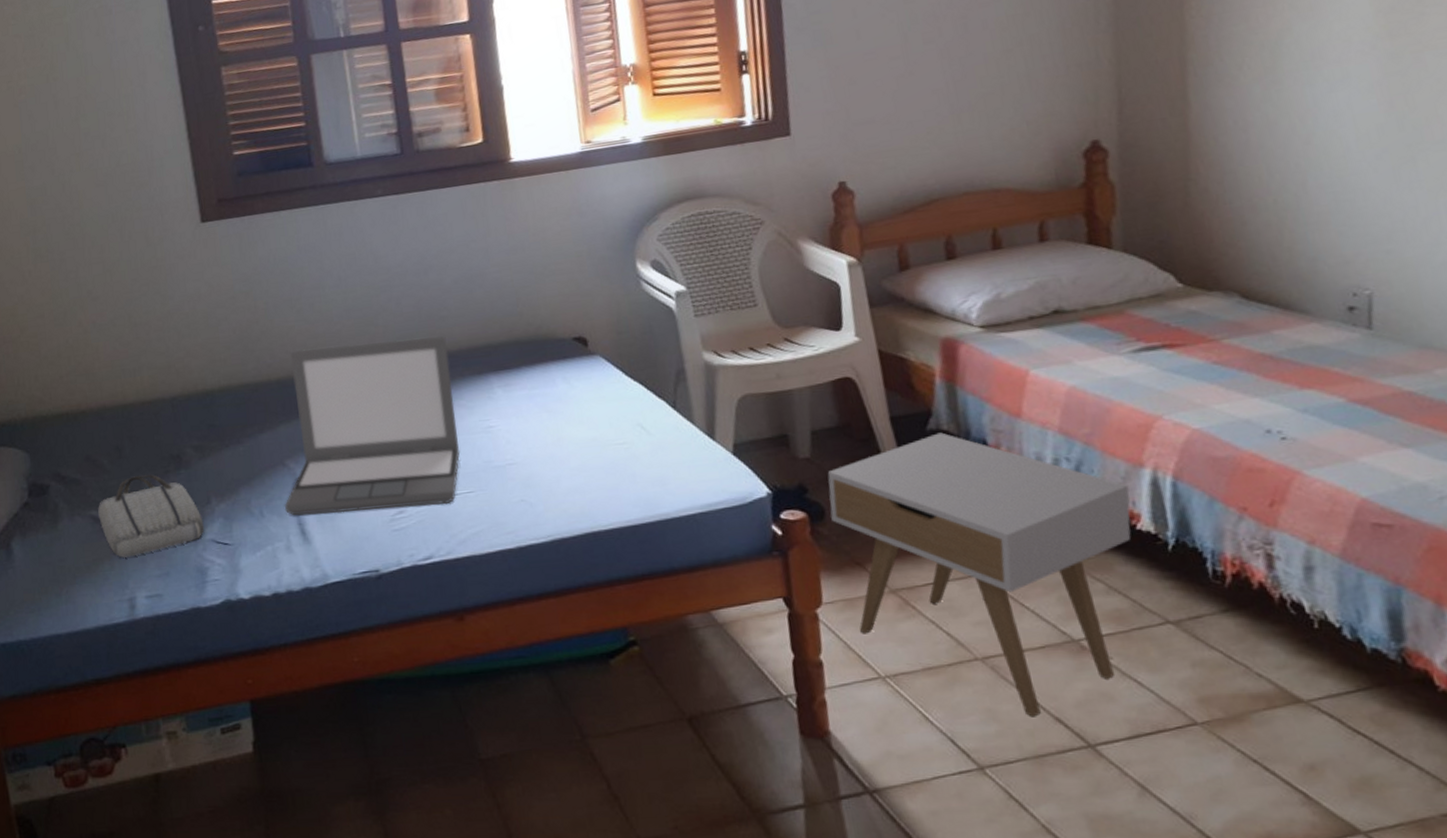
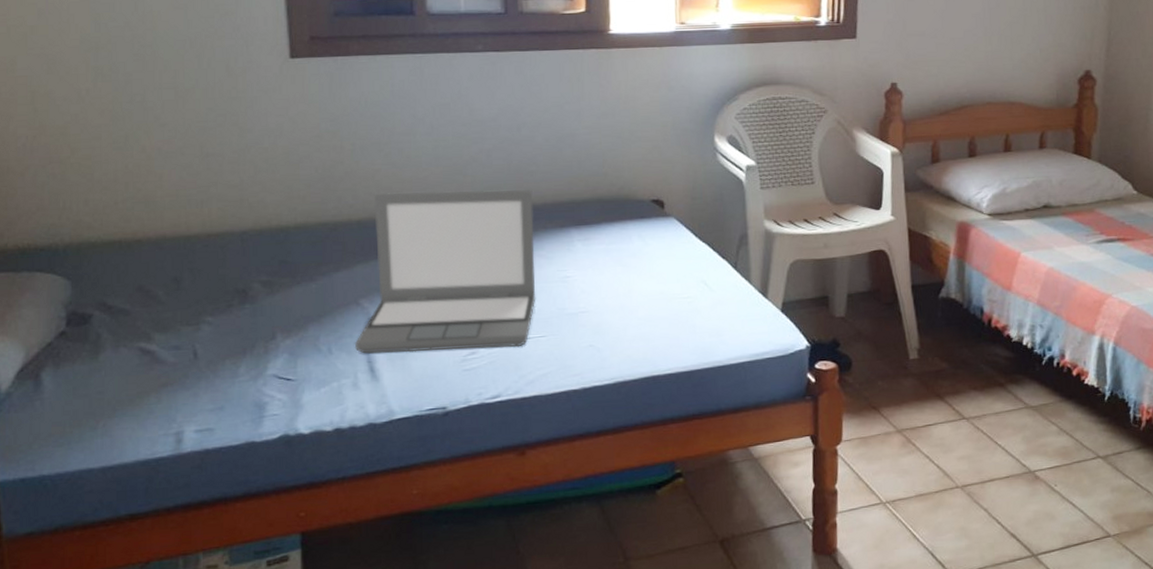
tote bag: present [98,474,204,558] -> none [148,307,266,391]
nightstand: present [827,432,1131,717] -> none [856,300,1083,534]

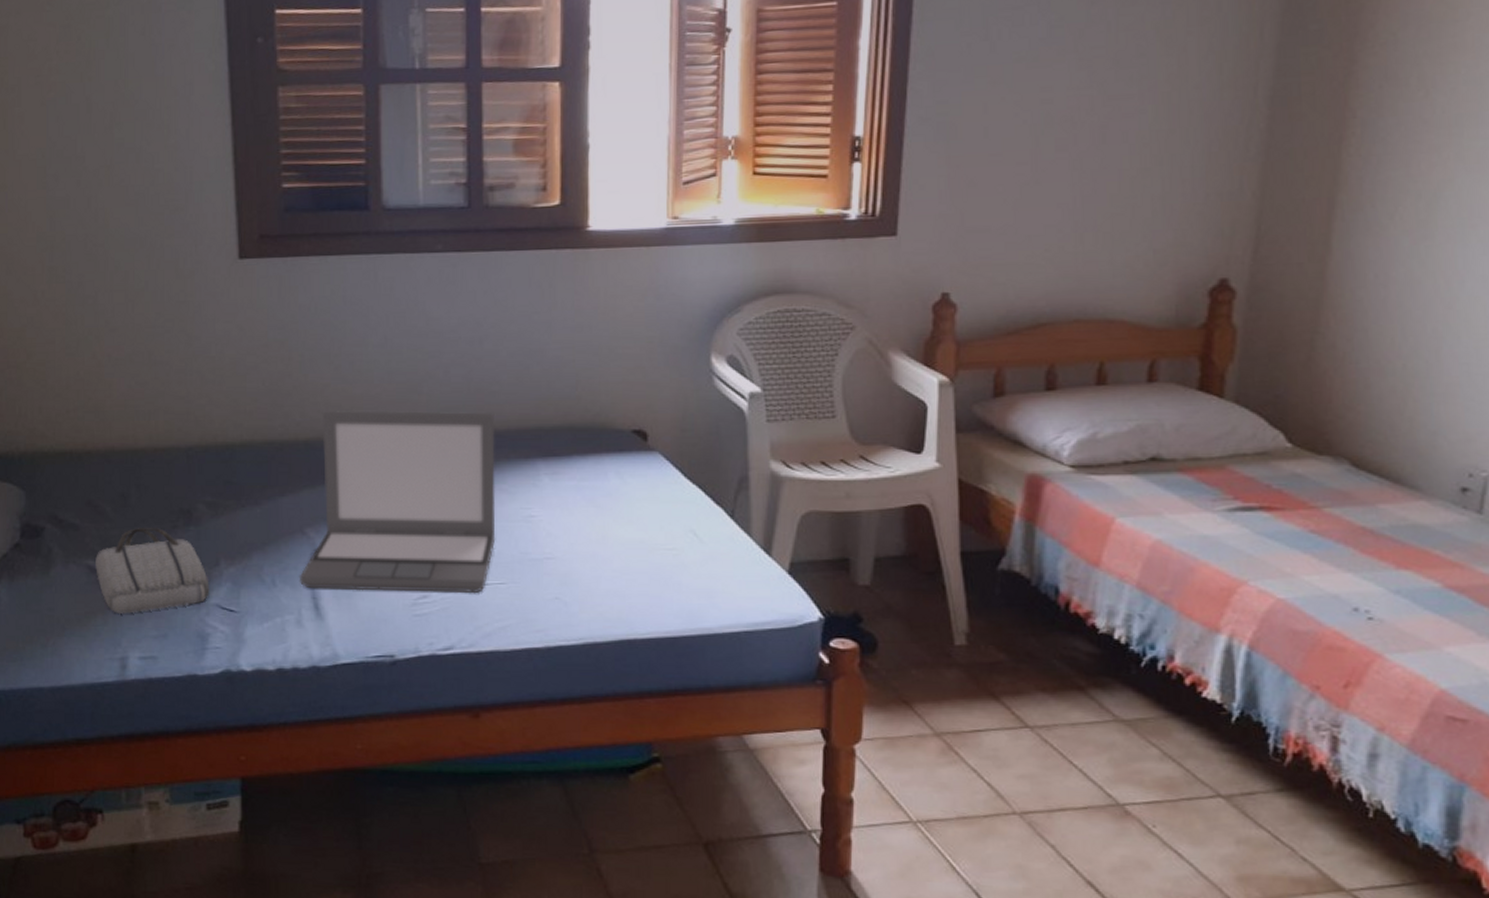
tote bag: none [148,307,266,391] -> present [96,527,210,614]

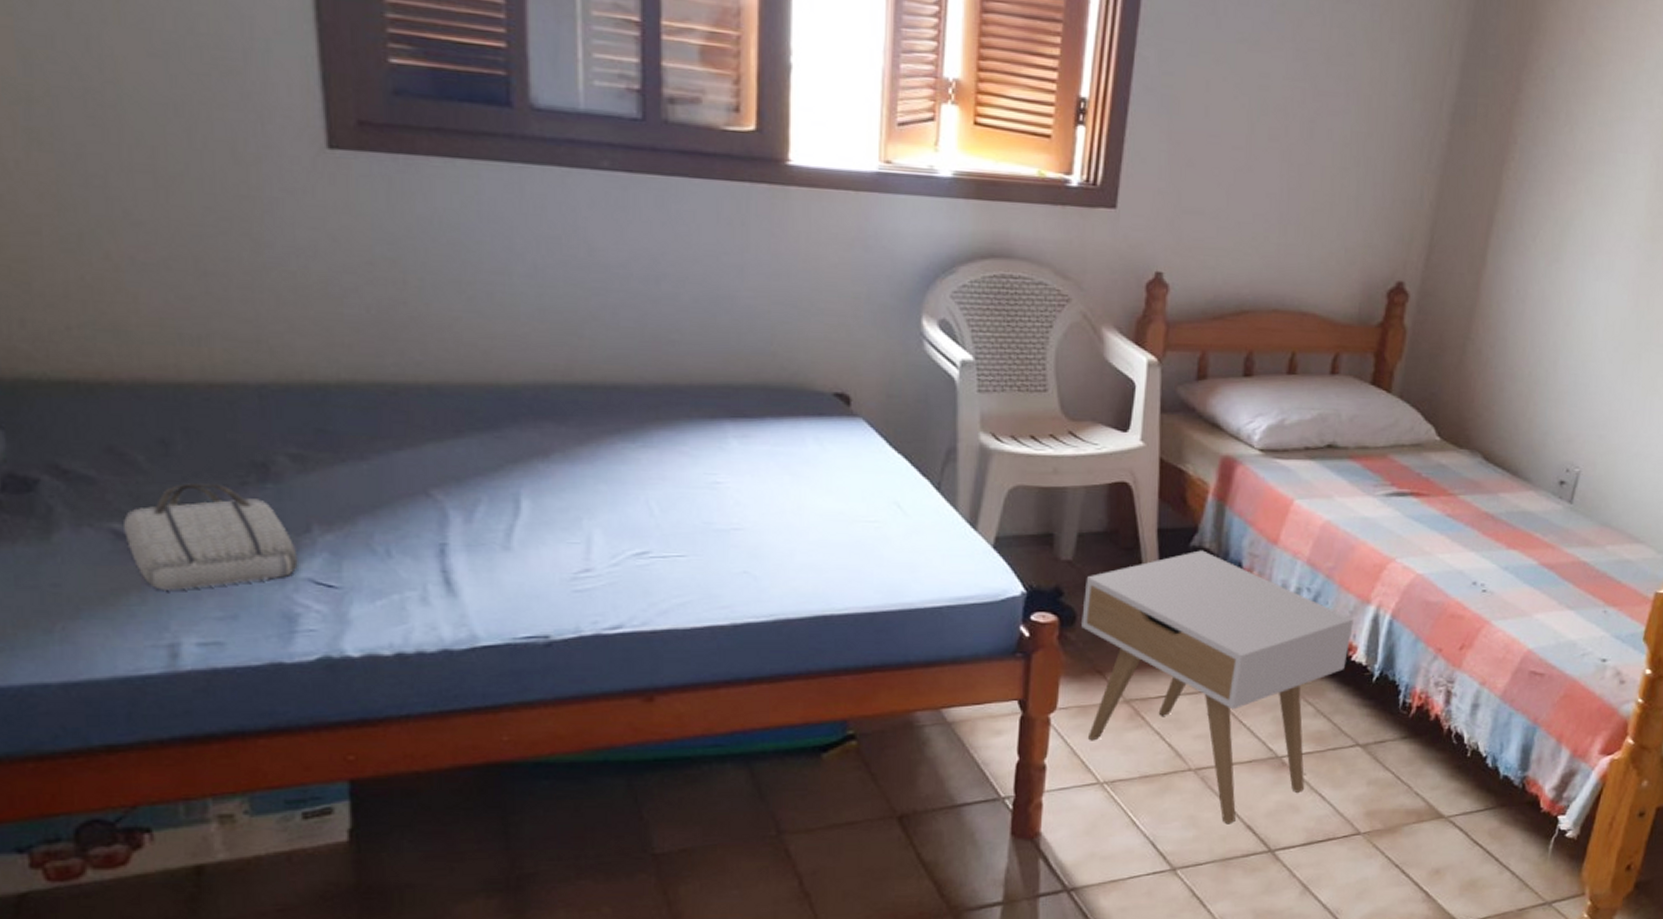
laptop: present [299,410,496,594] -> none [423,350,675,568]
nightstand: none [883,574,1201,878] -> present [1081,550,1354,825]

